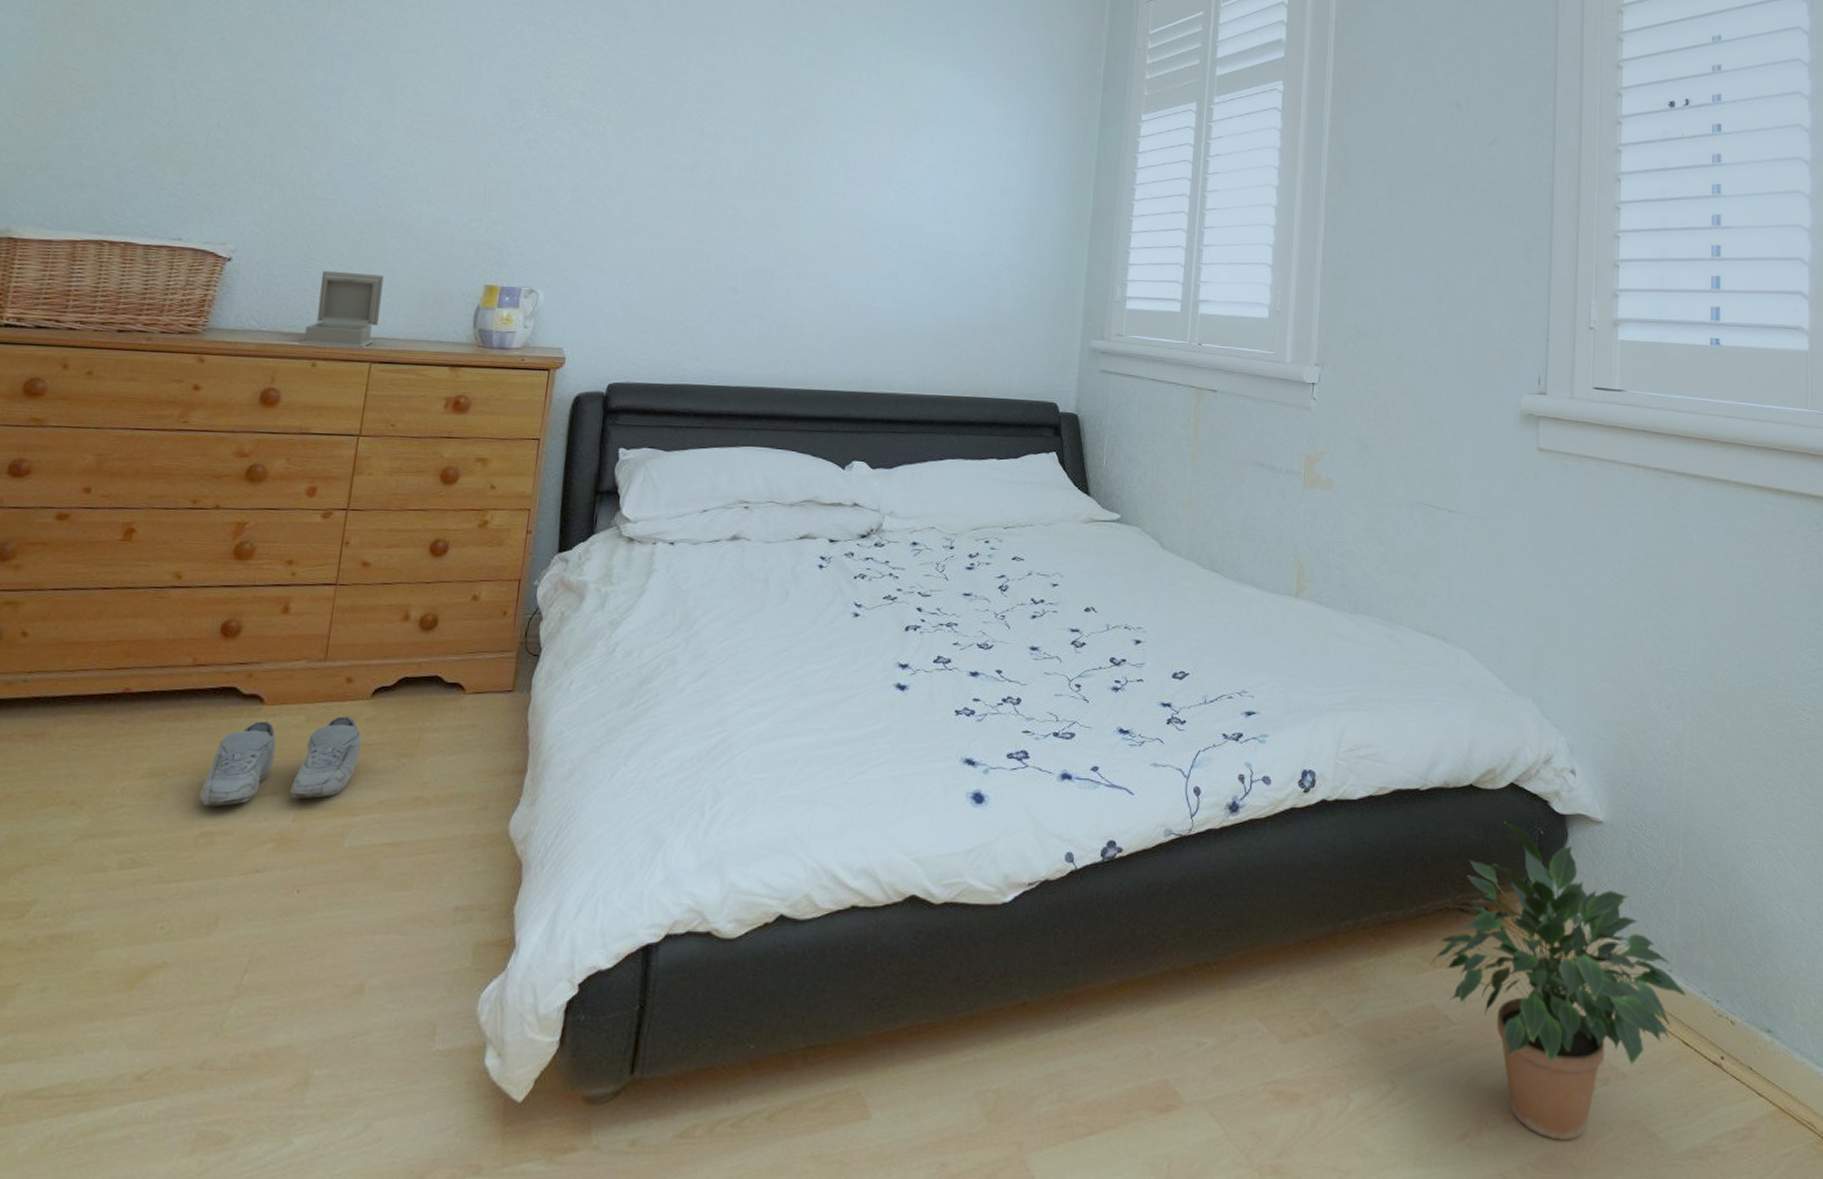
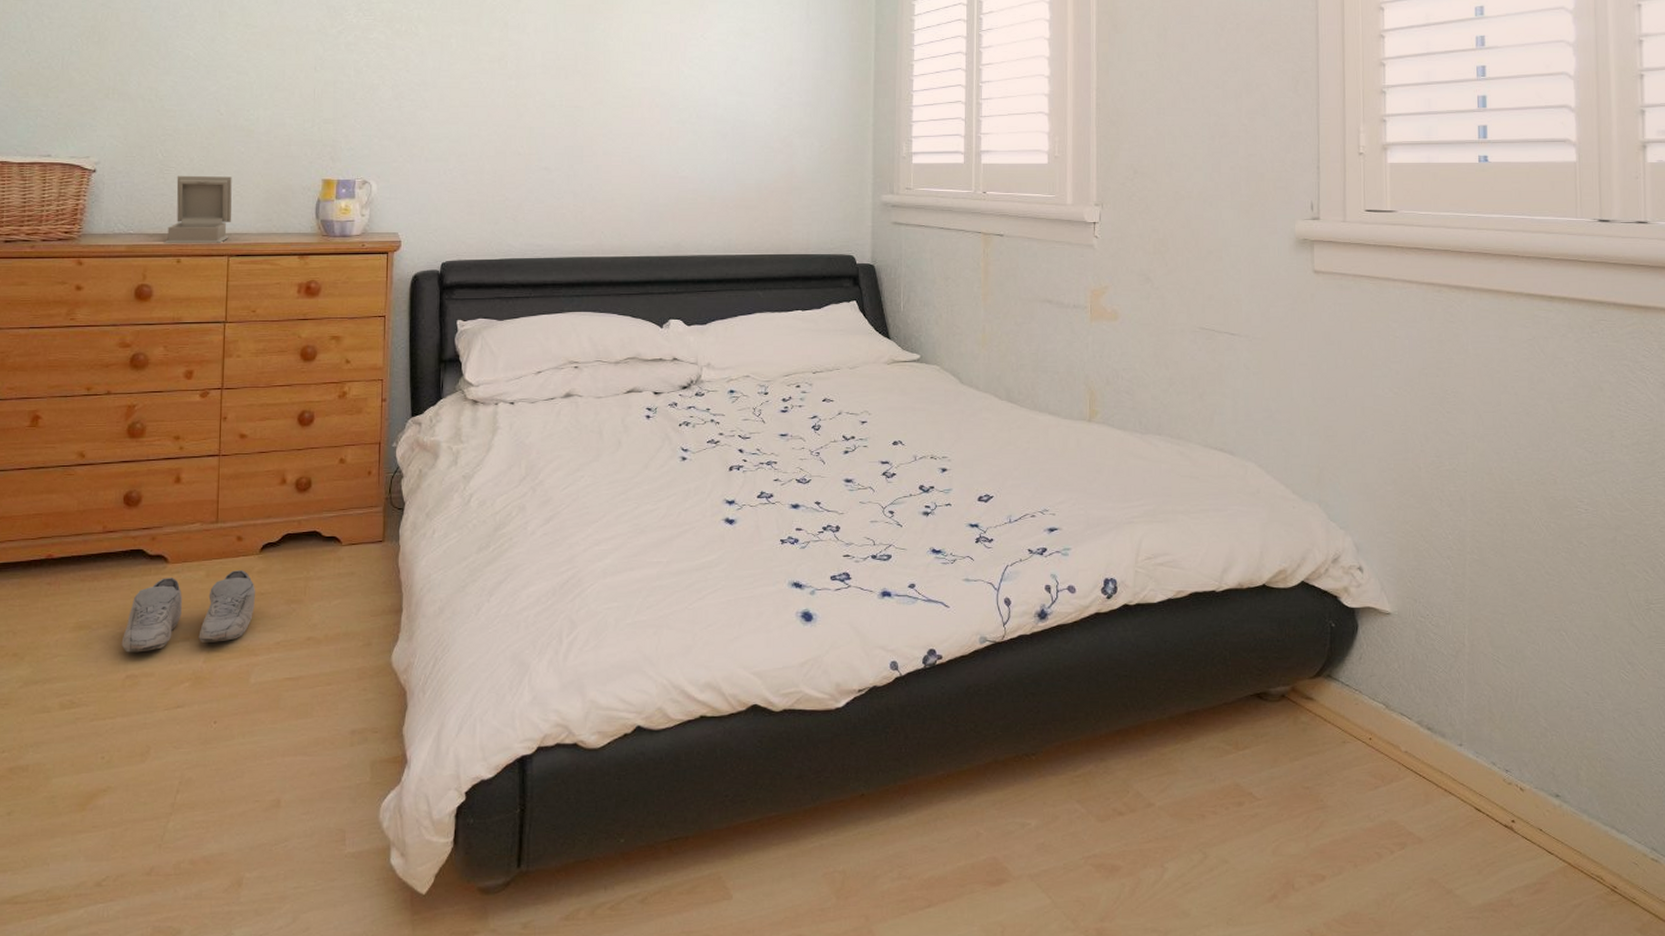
potted plant: present [1429,822,1687,1141] -> none [1233,617,1478,899]

